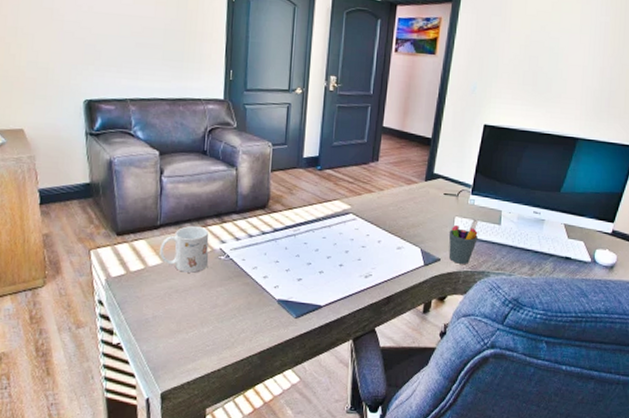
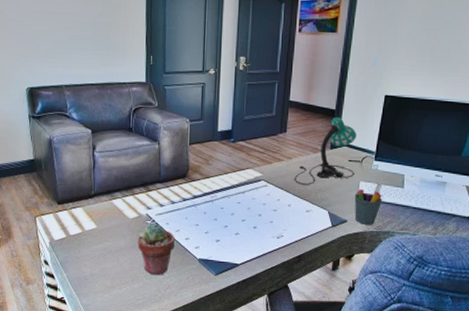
mug: present [160,225,209,273] -> none [95,194,137,236]
potted succulent: none [208,260,251,318] -> present [137,224,175,276]
desk lamp: none [385,146,453,220] -> present [294,116,356,185]

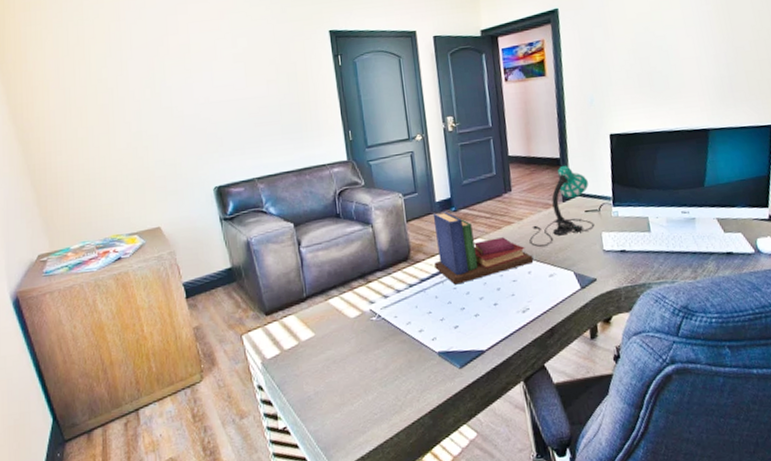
potted succulent: present [137,224,175,276] -> none [364,319,408,381]
book: none [208,140,295,205] -> present [432,210,534,285]
pen holder: present [354,183,382,225] -> none [599,230,631,281]

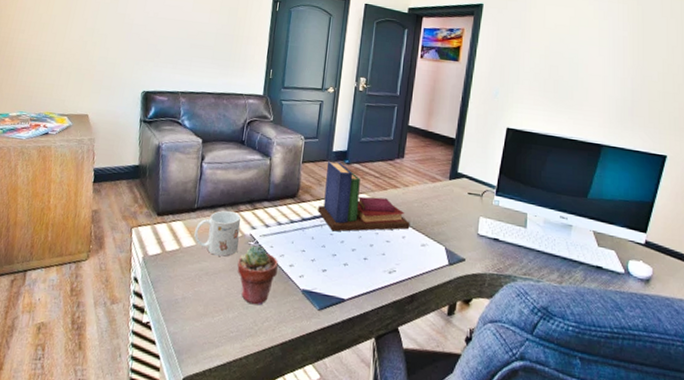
mug: none [310,290,362,341] -> present [194,210,241,257]
potted succulent: none [364,319,408,381] -> present [237,245,278,306]
desk lamp: present [529,165,595,247] -> none [410,146,477,217]

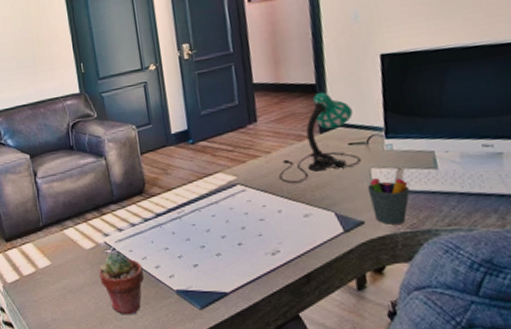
mug: present [194,210,241,257] -> none [46,221,96,271]
book: present [318,160,410,232] -> none [168,143,285,221]
desk lamp: none [410,146,477,217] -> present [279,91,362,183]
pen holder: none [473,220,504,267] -> present [367,167,410,225]

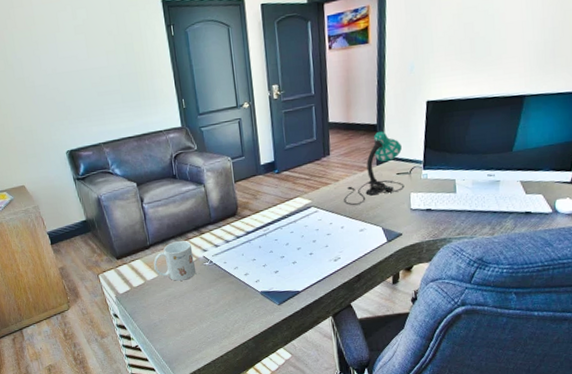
mug: none [46,221,96,271] -> present [153,240,196,281]
potted succulent: present [99,253,144,315] -> none [198,264,235,313]
pen holder: present [367,167,410,225] -> none [406,191,435,235]

